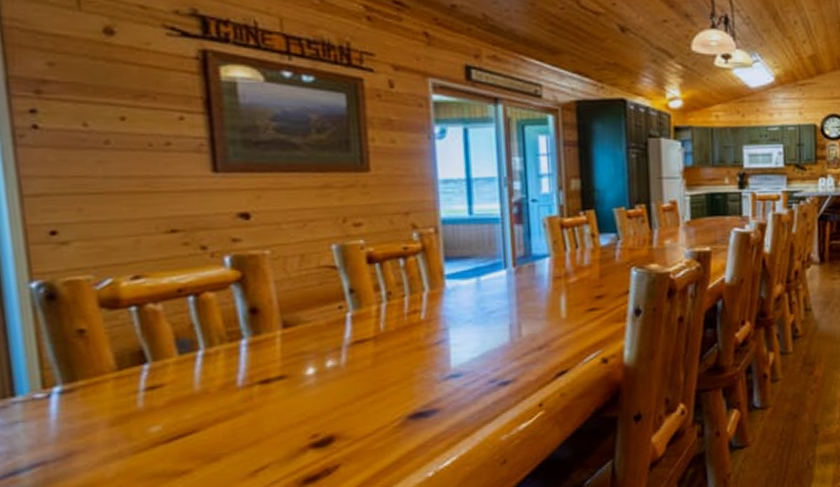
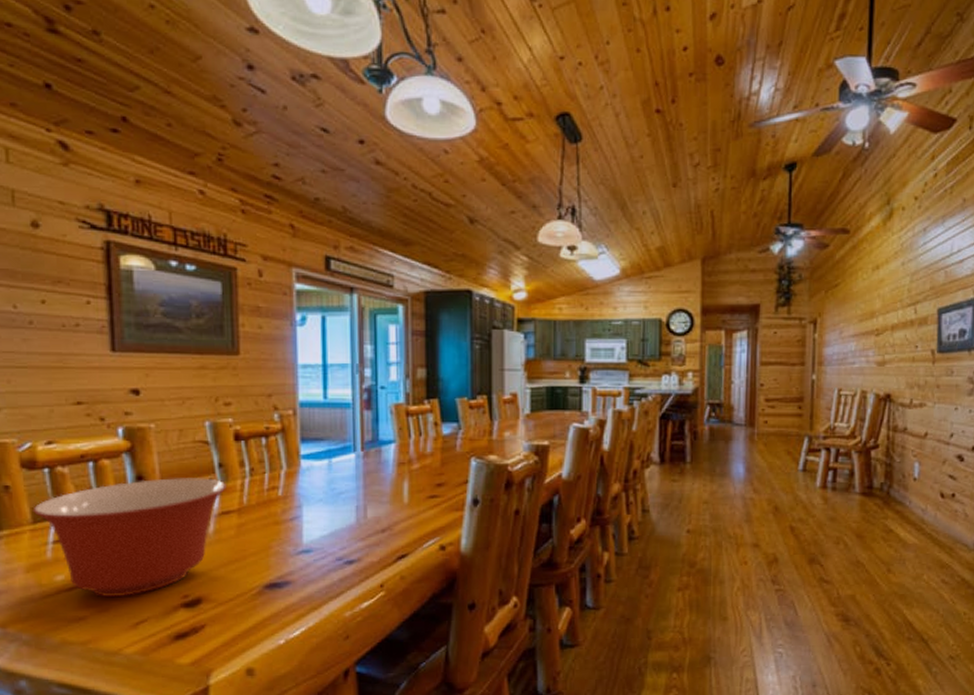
mixing bowl: none [117,305,361,445] -> present [32,478,228,598]

